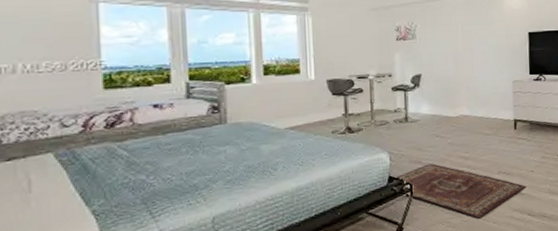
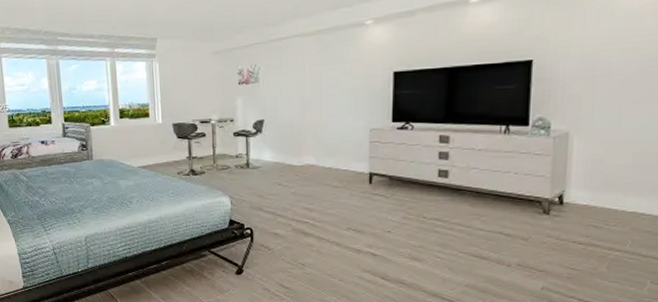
rug: present [397,163,526,219] -> none [238,212,381,273]

